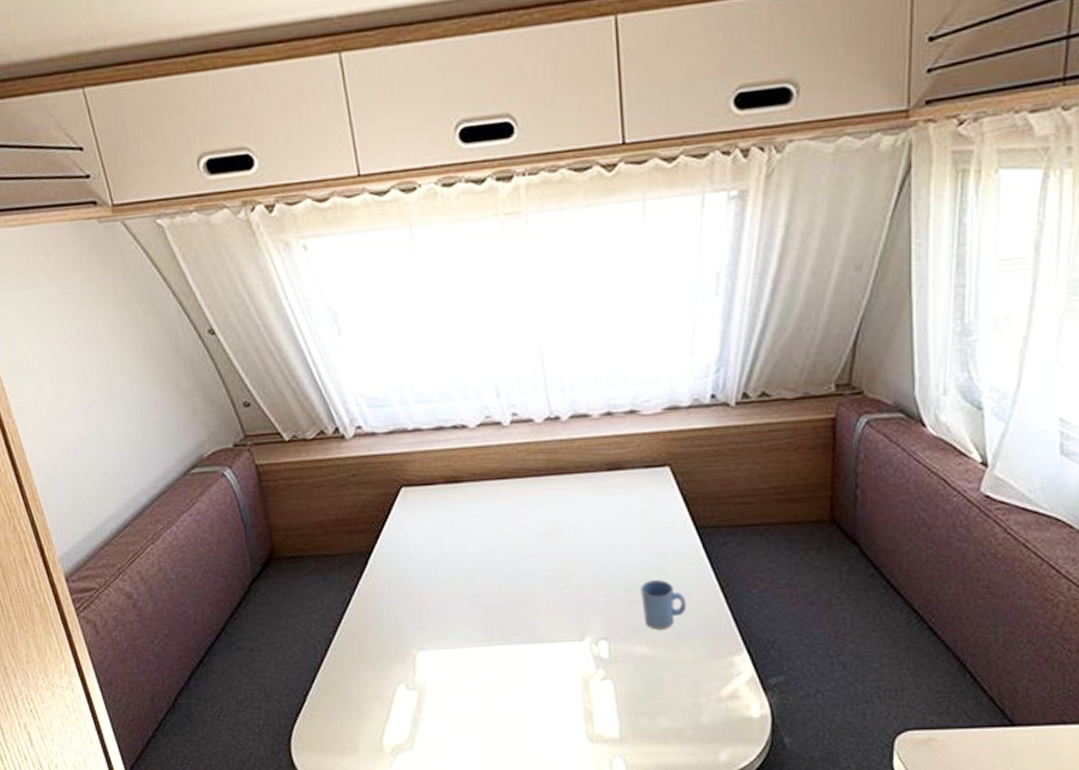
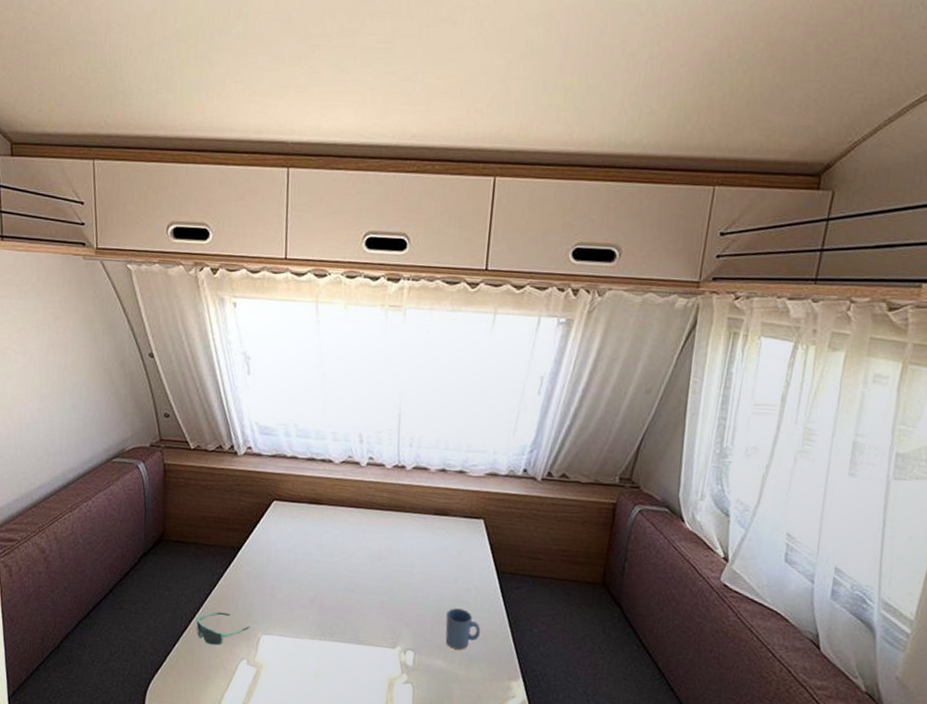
sunglasses: none [334,632,401,674] -> present [196,611,250,646]

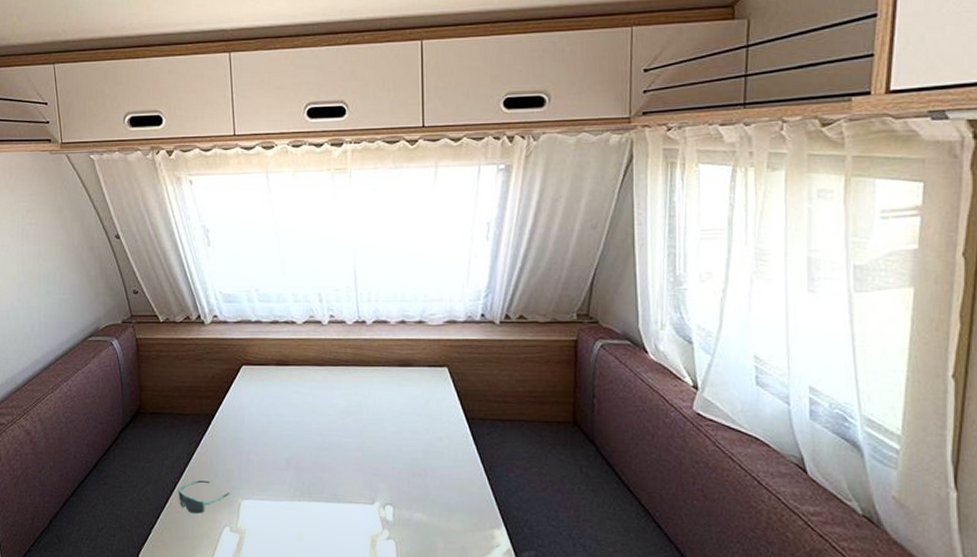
mug: present [445,608,481,650] -> none [421,458,457,501]

